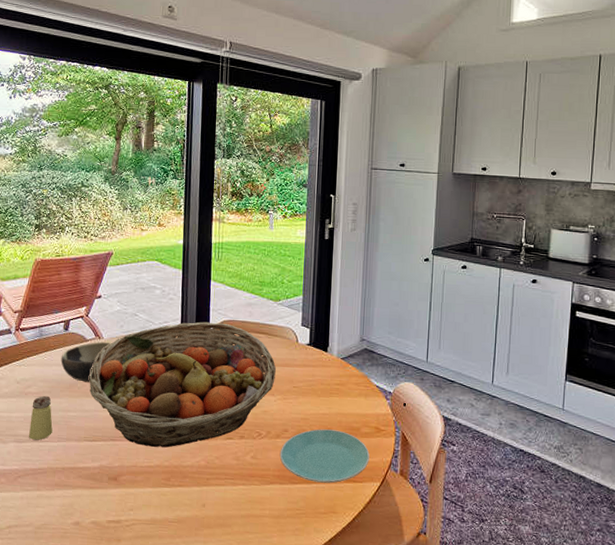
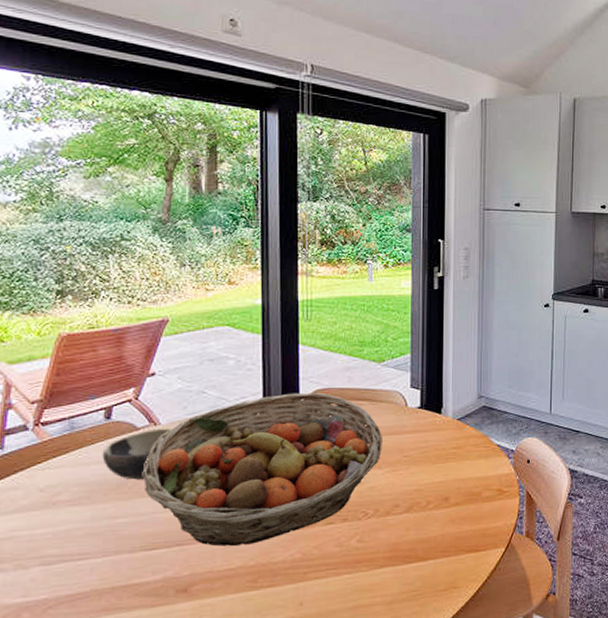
saltshaker: present [29,395,53,440] -> none [61,502,95,559]
plate: present [279,429,370,483] -> none [390,498,492,558]

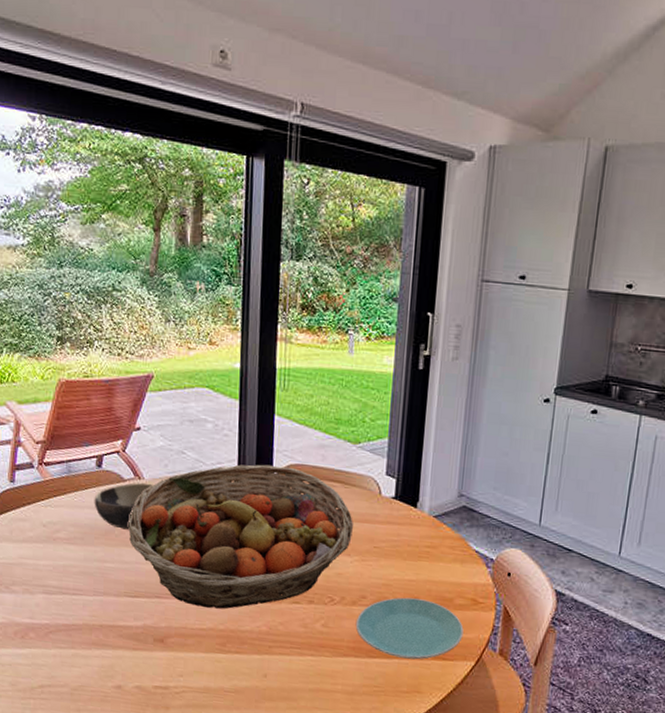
plate: none [390,498,492,558] -> present [355,597,464,660]

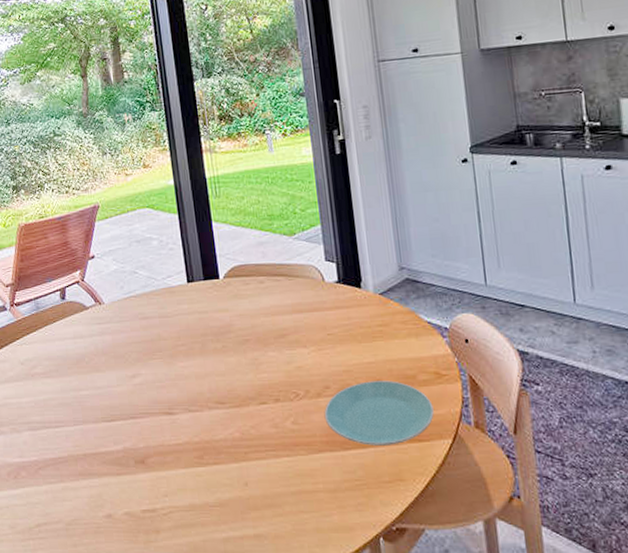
bowl: present [94,482,153,530] -> none [62,307,113,356]
fruit basket: present [128,464,353,609] -> none [96,269,305,422]

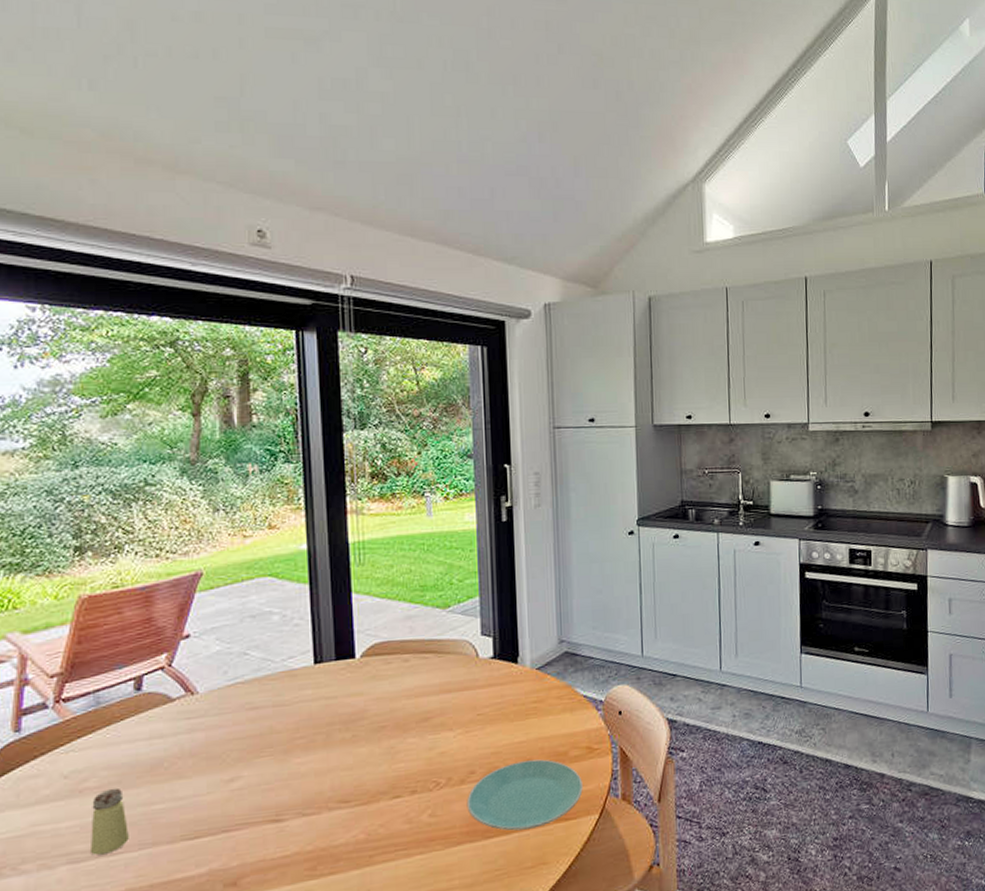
saltshaker: none [40,375,67,426] -> present [91,788,129,855]

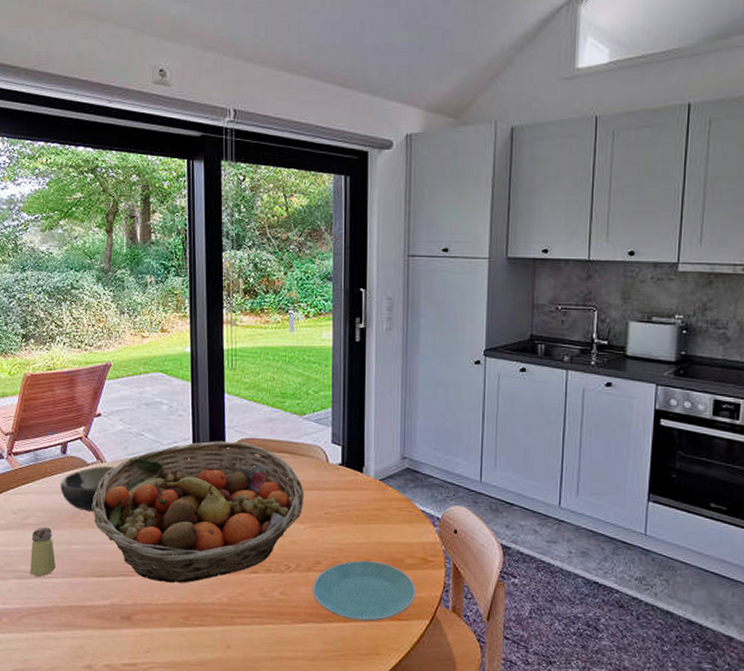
bowl: none [133,697,211,759] -> present [60,465,115,512]
fruit basket: none [181,646,452,831] -> present [93,441,304,584]

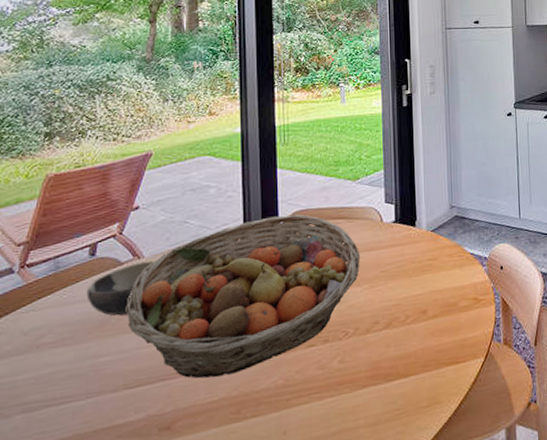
saltshaker: present [30,527,56,576] -> none [44,343,78,404]
plate: present [312,560,416,622] -> none [371,309,471,374]

